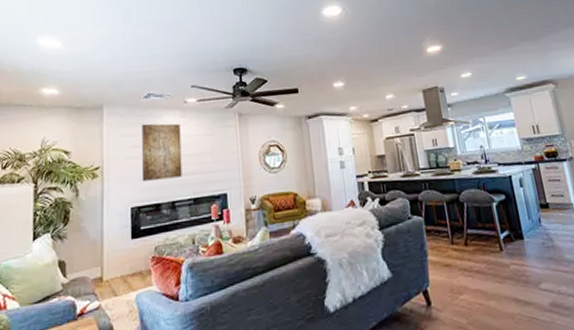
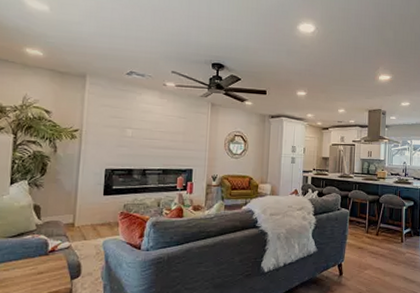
wall art: present [141,123,183,181] -> none [117,98,158,150]

